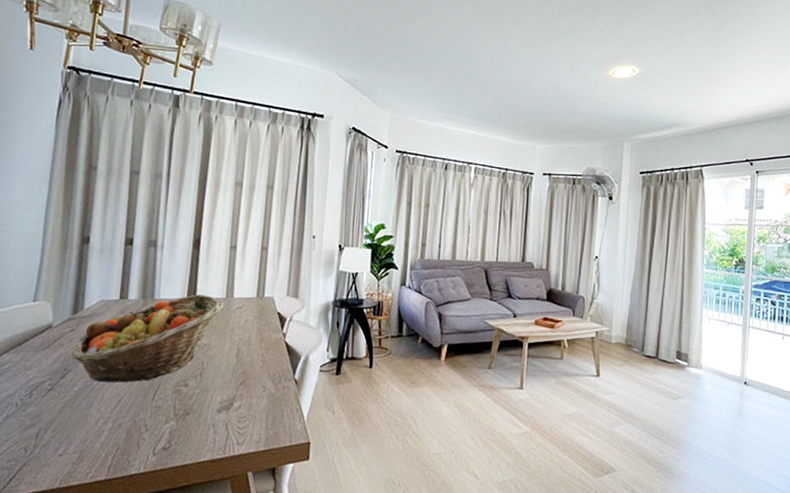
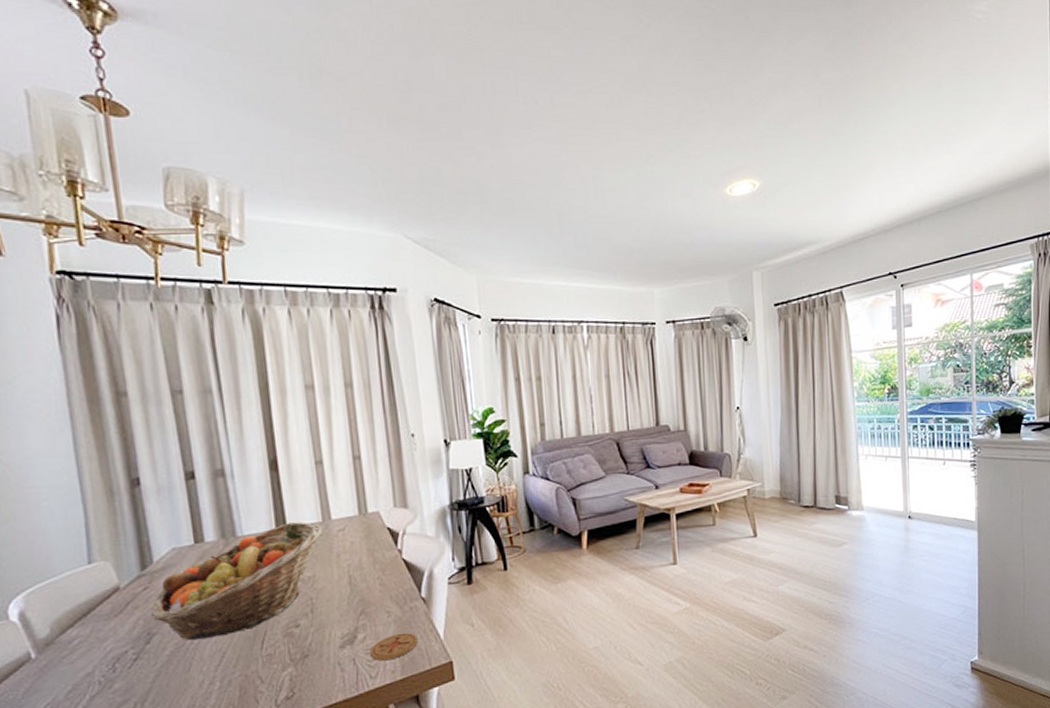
coaster: none [241,408,285,431] -> present [369,632,418,661]

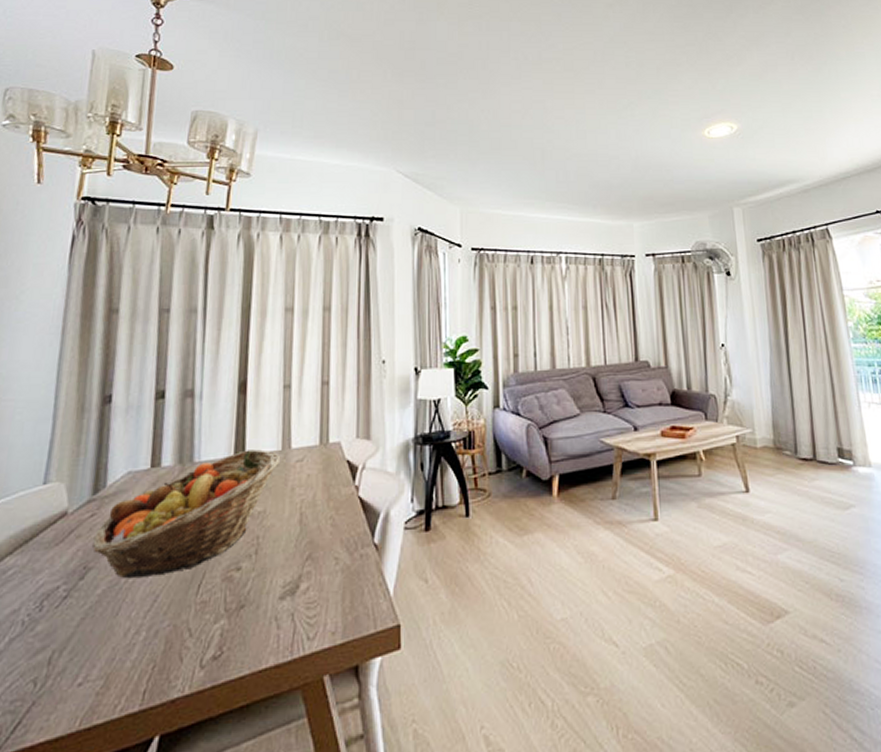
coaster: present [369,632,418,661] -> none [310,585,365,619]

